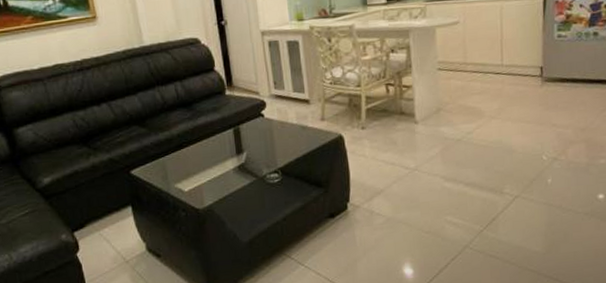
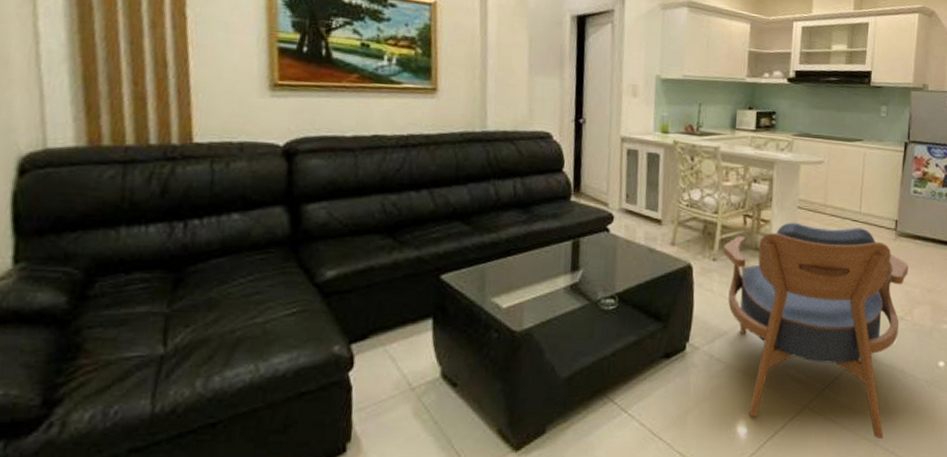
armchair: none [370,79,559,269] -> present [723,222,909,439]

